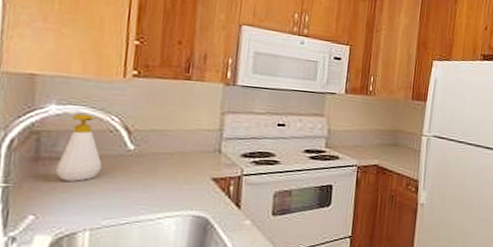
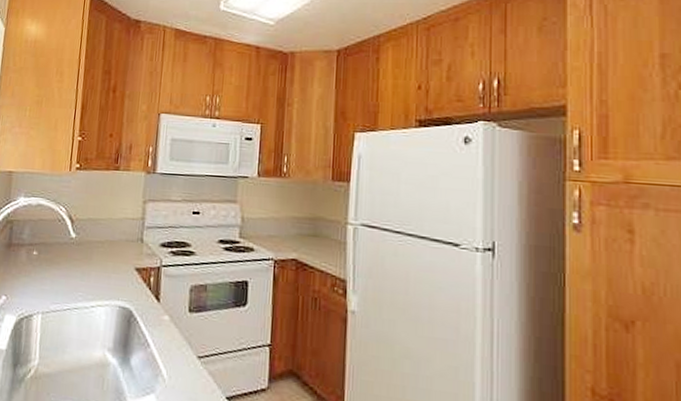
soap bottle: present [56,112,102,181] -> none [21,203,53,267]

